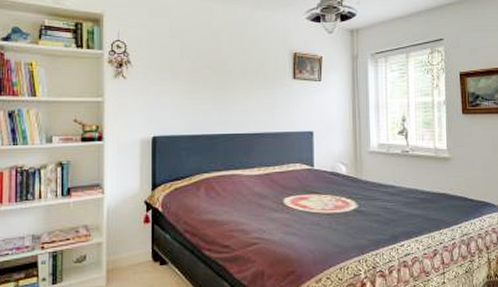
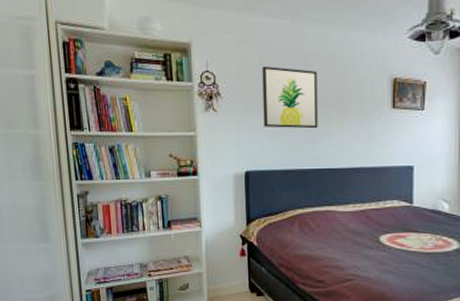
wall art: none [172,37,225,96] -> present [262,66,318,129]

